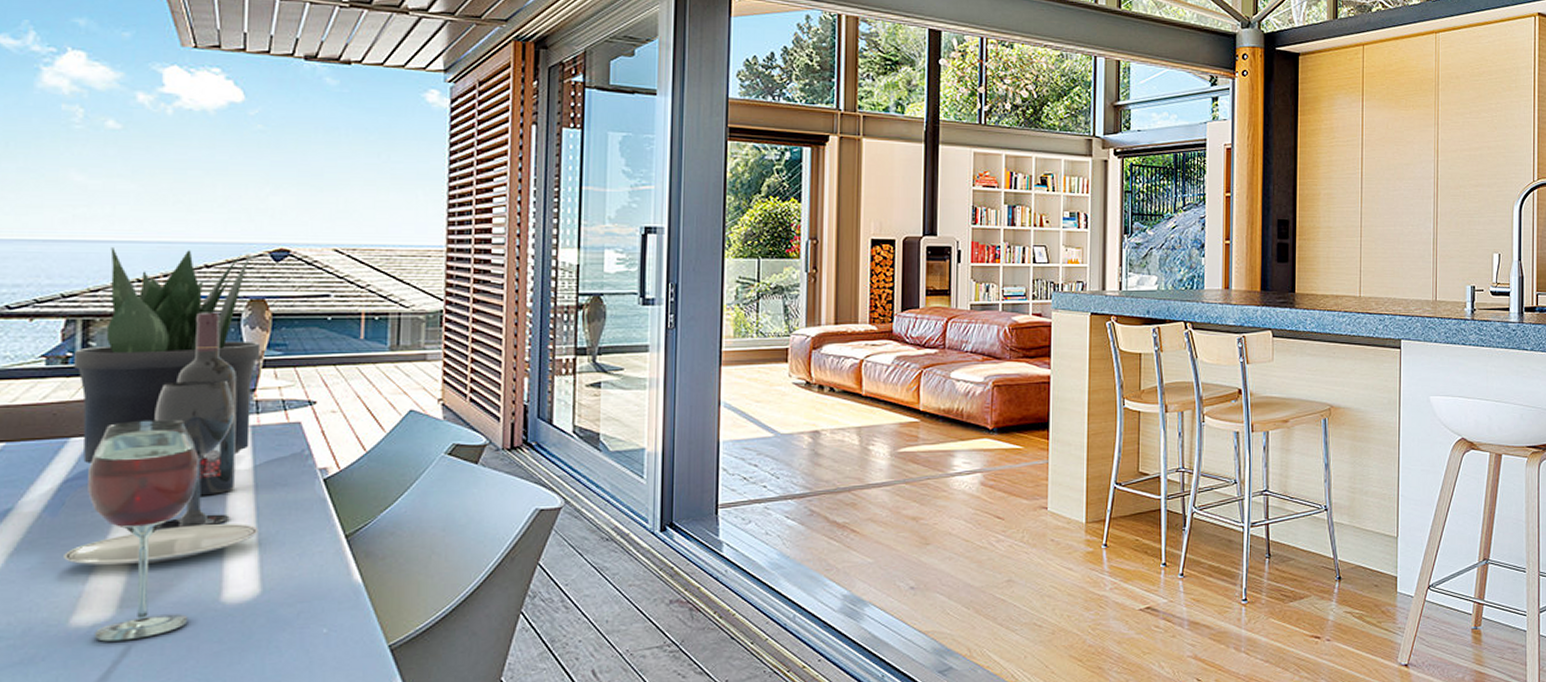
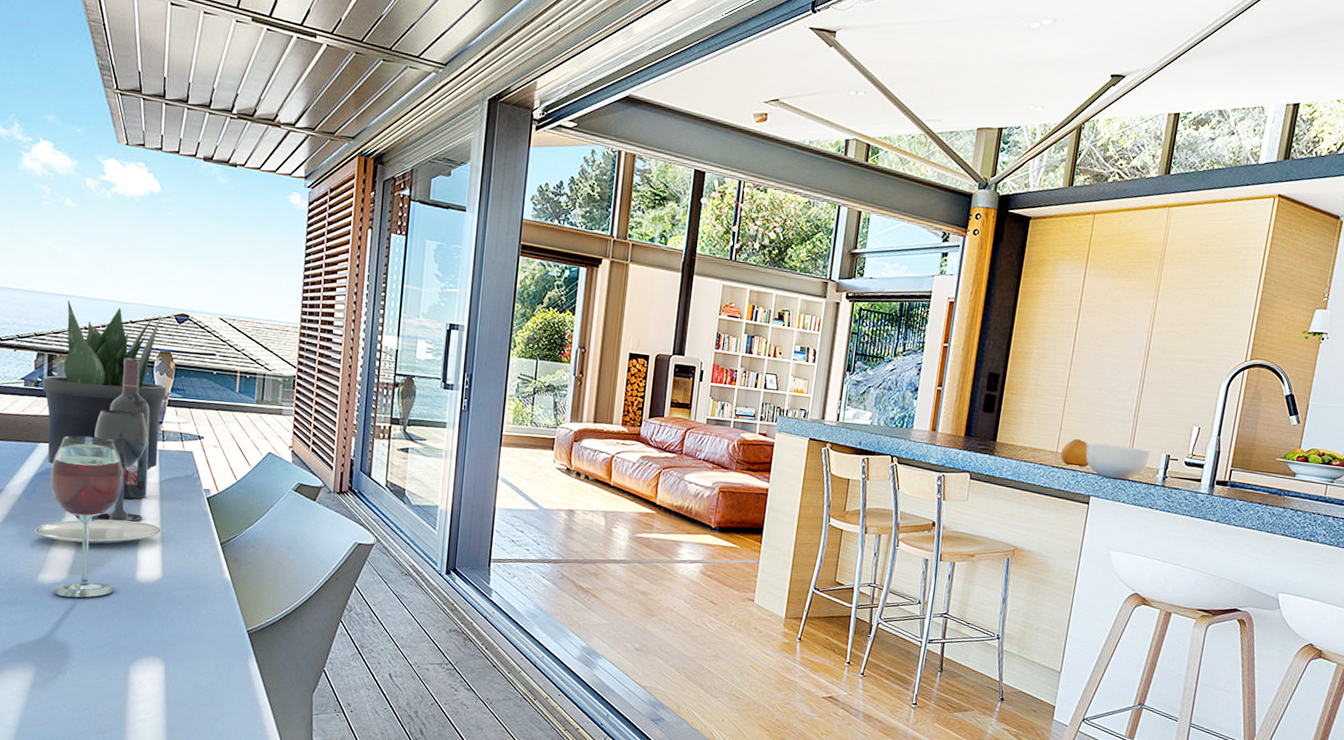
fruit: none [1365,280,1394,310] -> present [1061,438,1089,468]
bowl: none [1389,282,1456,318] -> present [1085,442,1151,480]

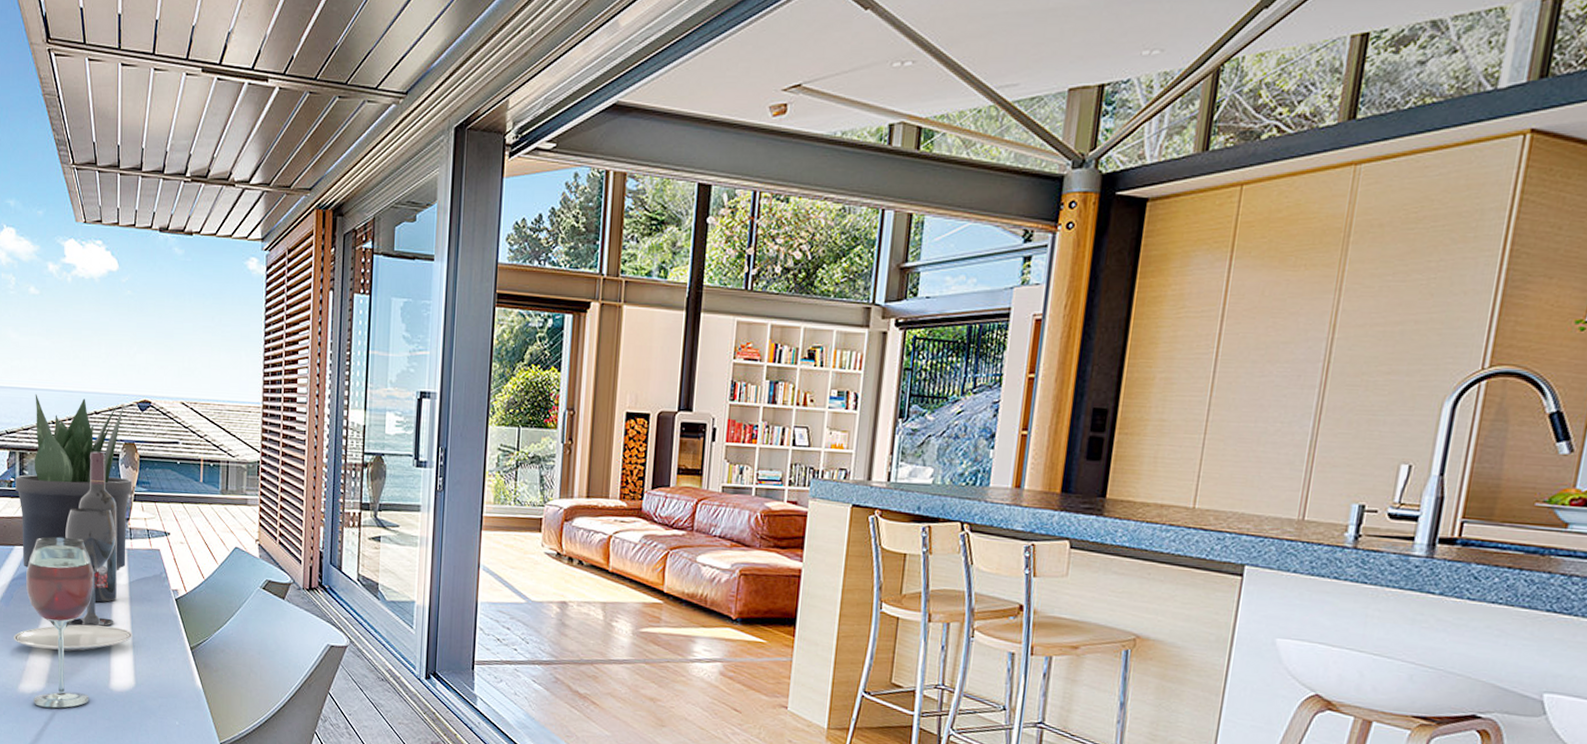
fruit: present [1061,438,1089,468] -> none [1199,488,1241,527]
bowl: present [1085,442,1151,480] -> none [1236,493,1336,542]

